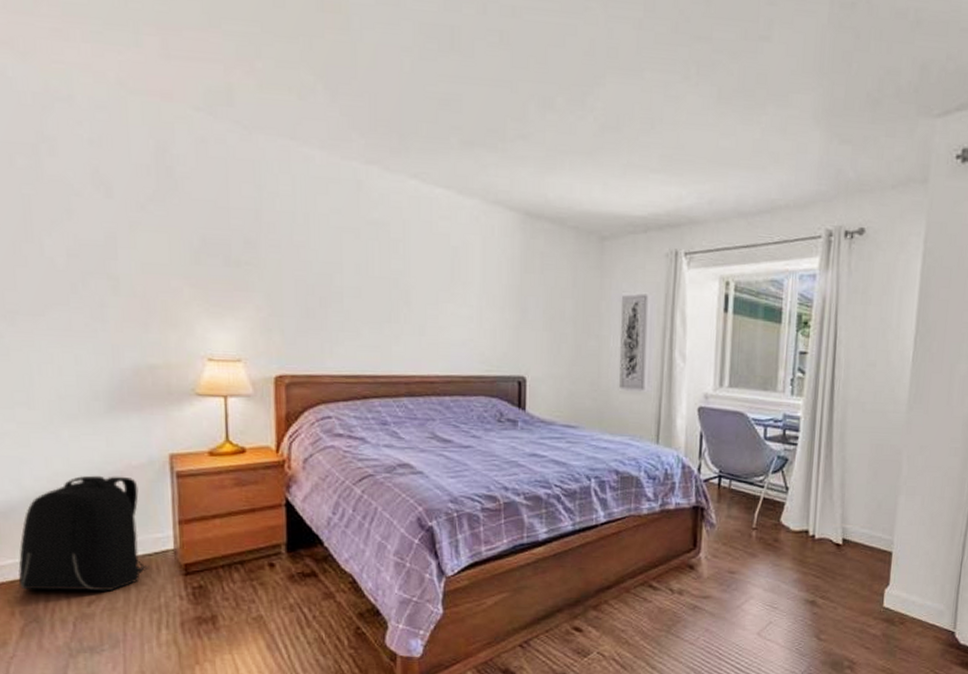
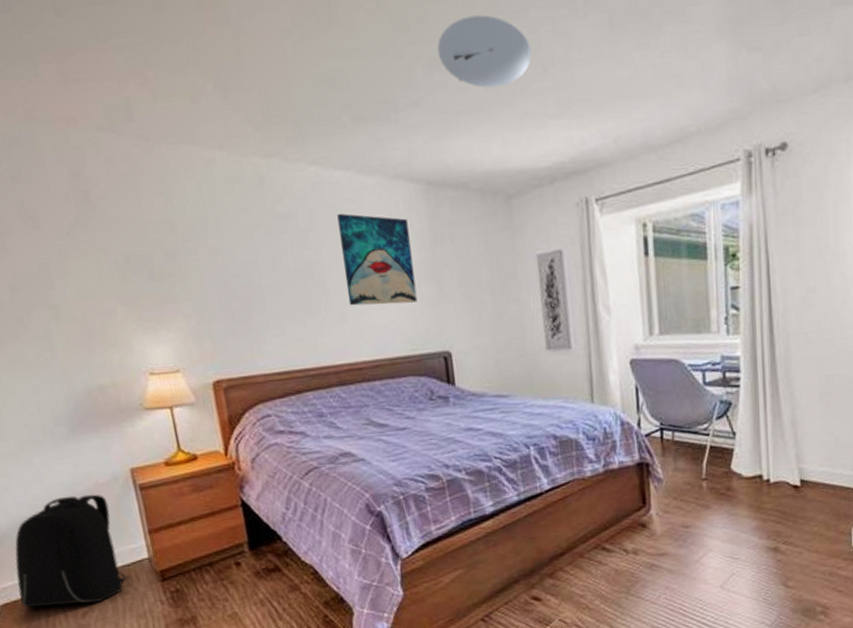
wall art: none [430,230,500,325] -> present [337,214,418,306]
ceiling light: none [552,66,642,135] -> present [437,15,532,88]

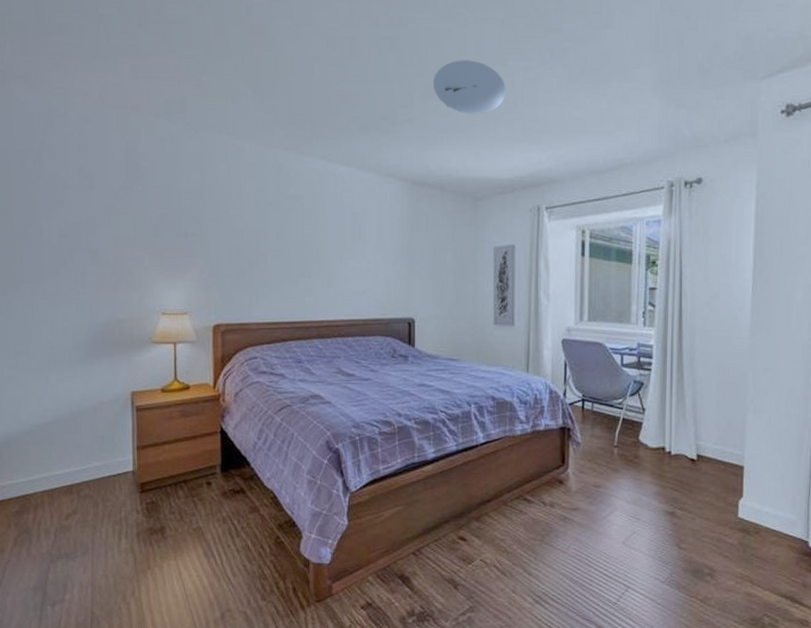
backpack: present [15,494,130,608] -> none [15,410,114,507]
wall art: present [337,214,418,306] -> none [335,200,392,276]

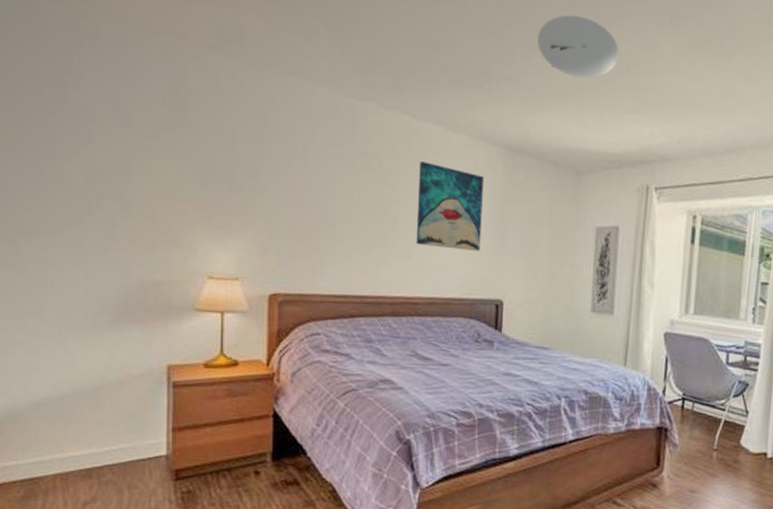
wall art: none [335,200,392,276] -> present [416,162,484,251]

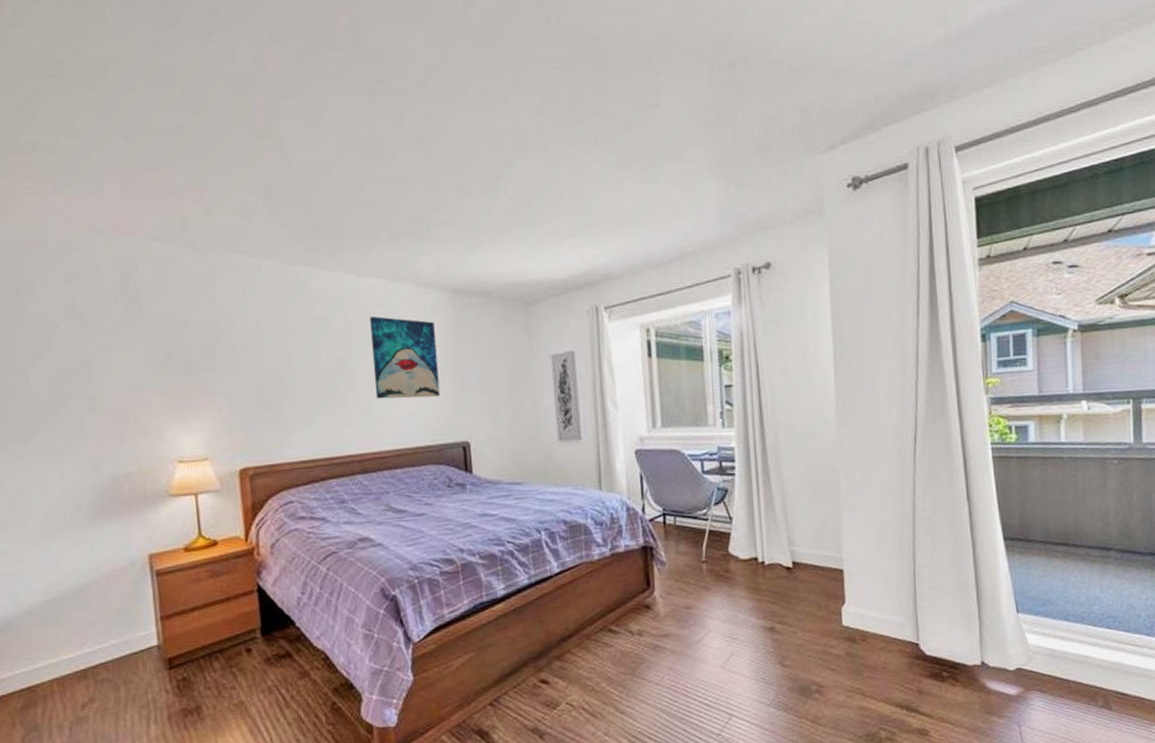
ceiling light: present [537,15,619,79] -> none [467,152,550,212]

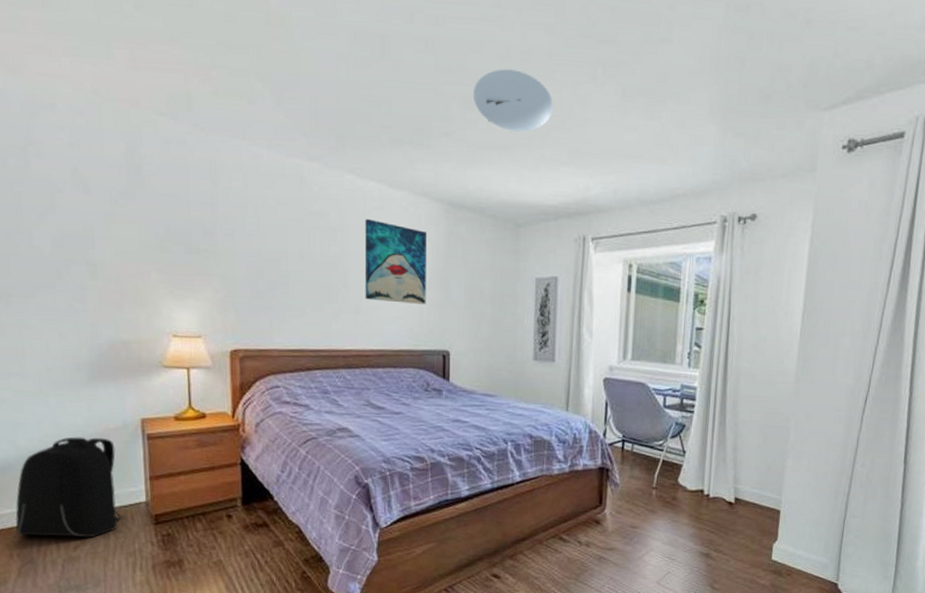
backpack: none [17,580,136,700] -> present [15,437,125,537]
ceiling light: none [467,152,550,212] -> present [472,69,553,132]

